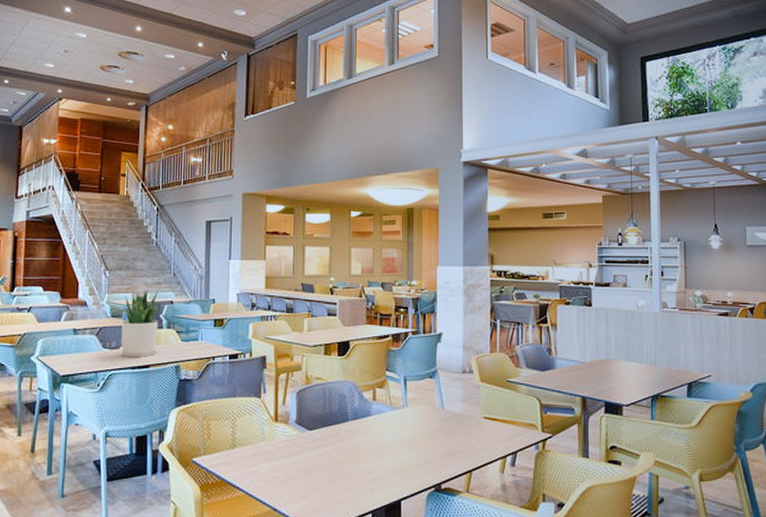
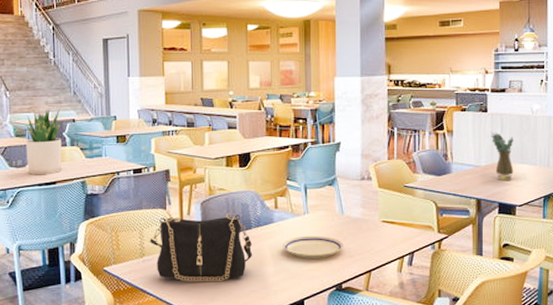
handbag: none [242,403,349,478] -> present [150,212,253,282]
plate: none [380,430,443,456] -> present [283,235,343,259]
vase: none [595,326,620,379] -> present [490,131,514,181]

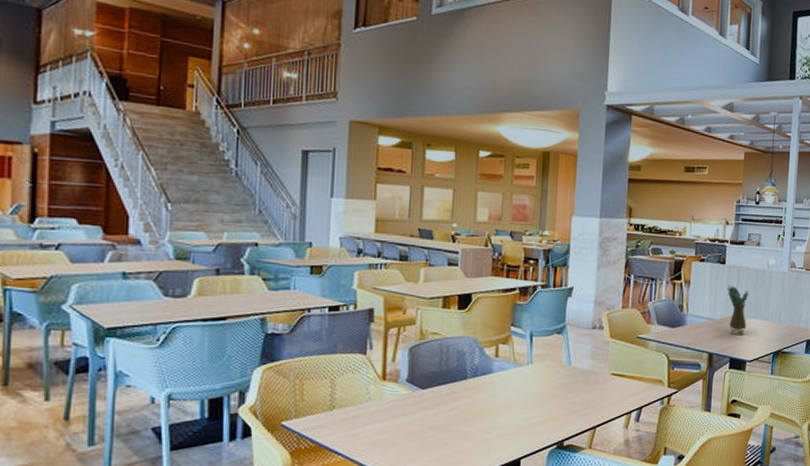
planter: present [25,108,62,175] -> none [188,227,240,309]
handbag: present [150,212,253,282] -> none [343,360,466,440]
plate: present [283,235,343,259] -> none [501,388,568,413]

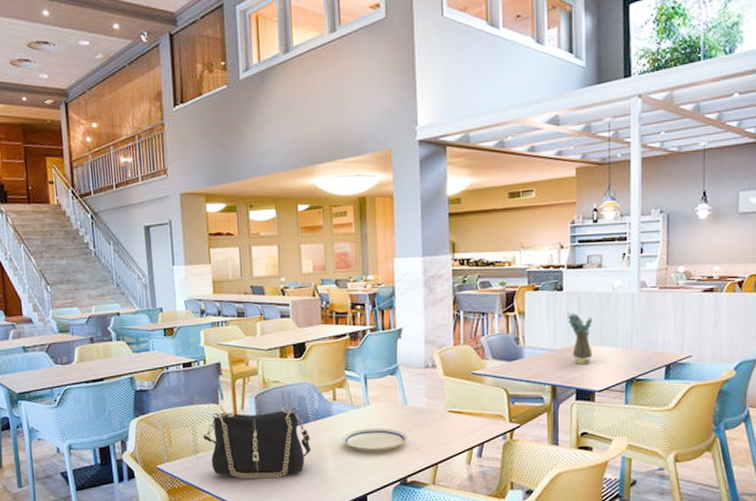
handbag: none [343,360,466,440] -> present [203,406,312,478]
plate: none [501,388,568,413] -> present [342,427,407,452]

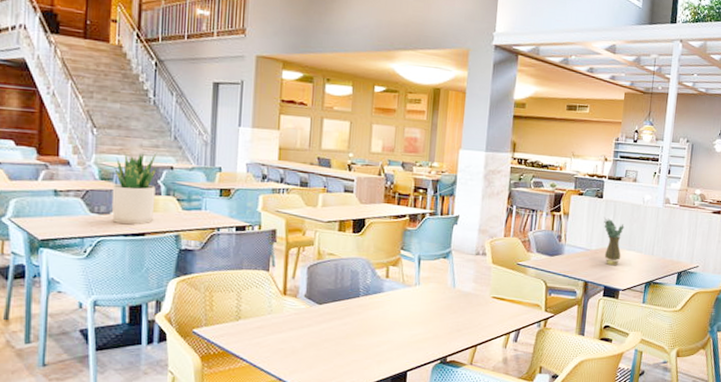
planter: none [69,301,109,372] -> present [111,151,157,225]
handbag: present [203,406,312,478] -> none [248,279,359,350]
plate: present [342,427,407,452] -> none [390,307,452,331]

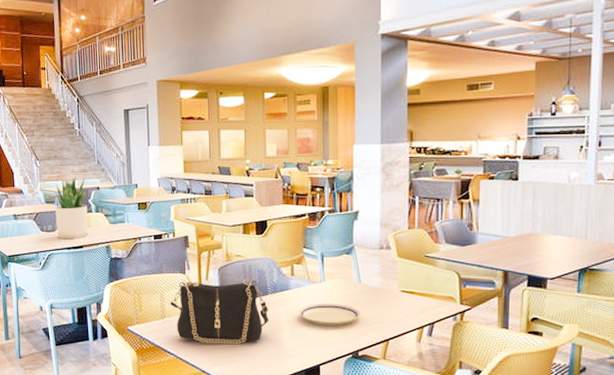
handbag: none [248,279,359,350] -> present [170,278,269,345]
plate: none [390,307,452,331] -> present [299,303,360,326]
vase: present [603,217,624,266] -> none [521,200,547,253]

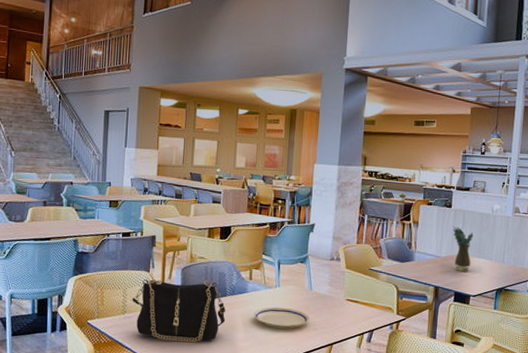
planter: present [55,176,88,240] -> none [25,170,60,231]
vase: none [521,200,547,253] -> present [452,225,474,273]

